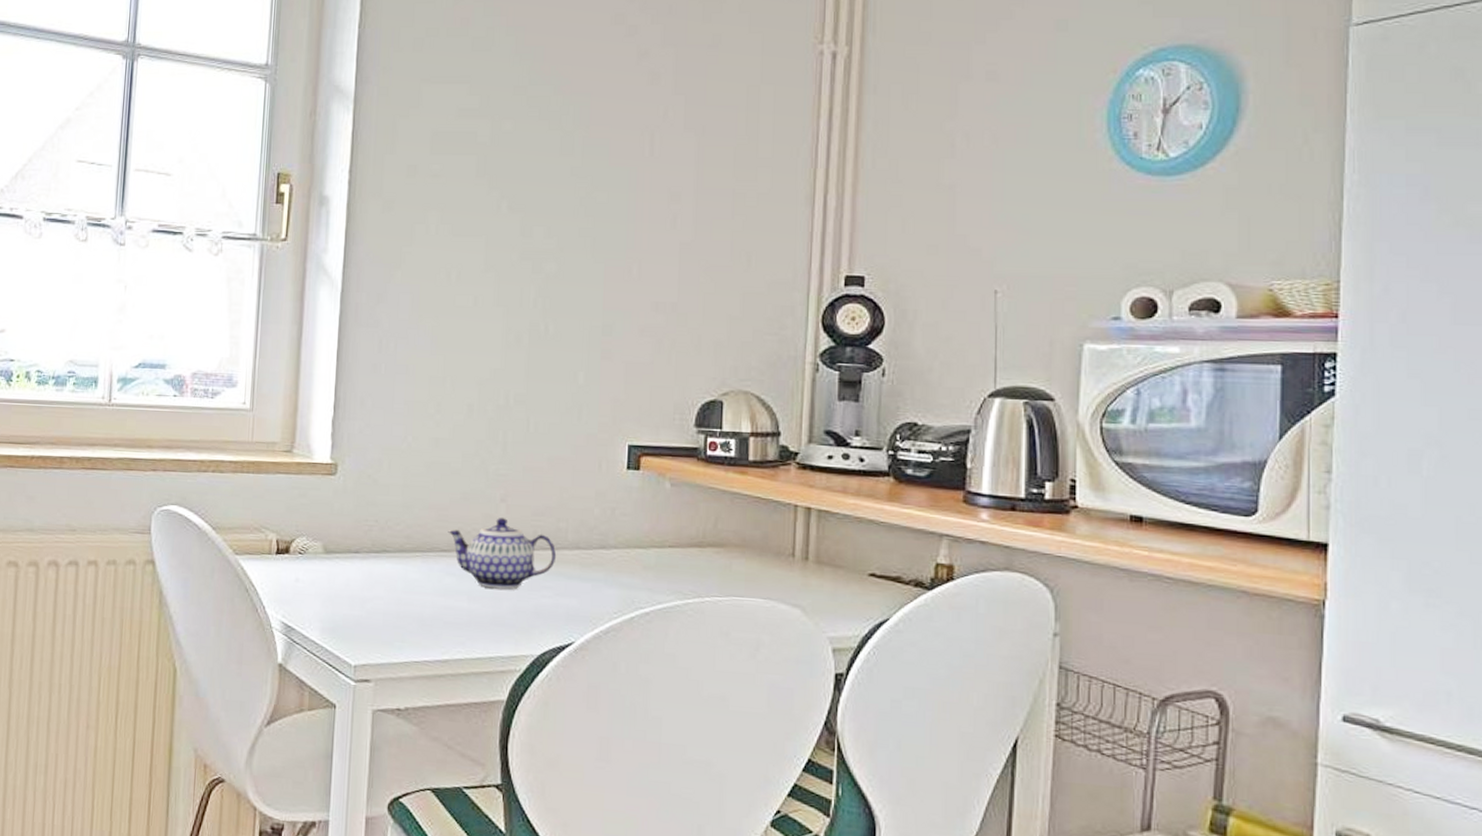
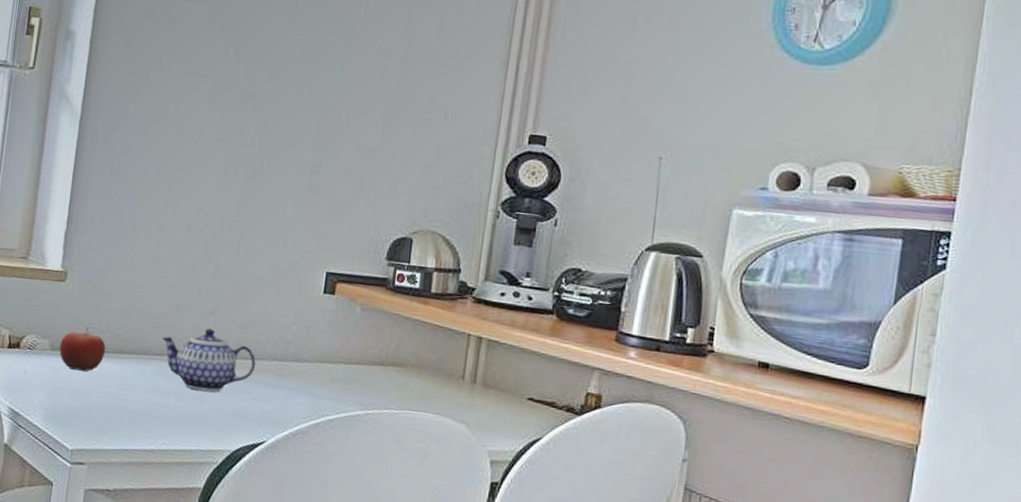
fruit: none [334,524,386,576] -> present [59,327,106,372]

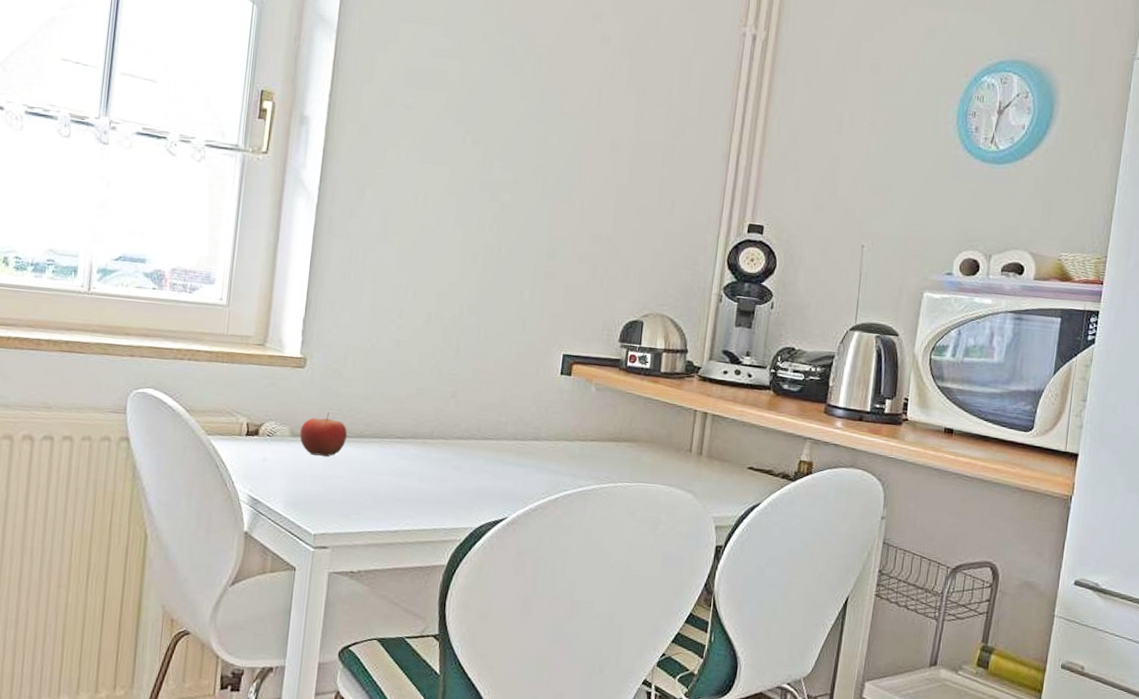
teapot: present [161,329,256,392] -> none [403,411,497,472]

